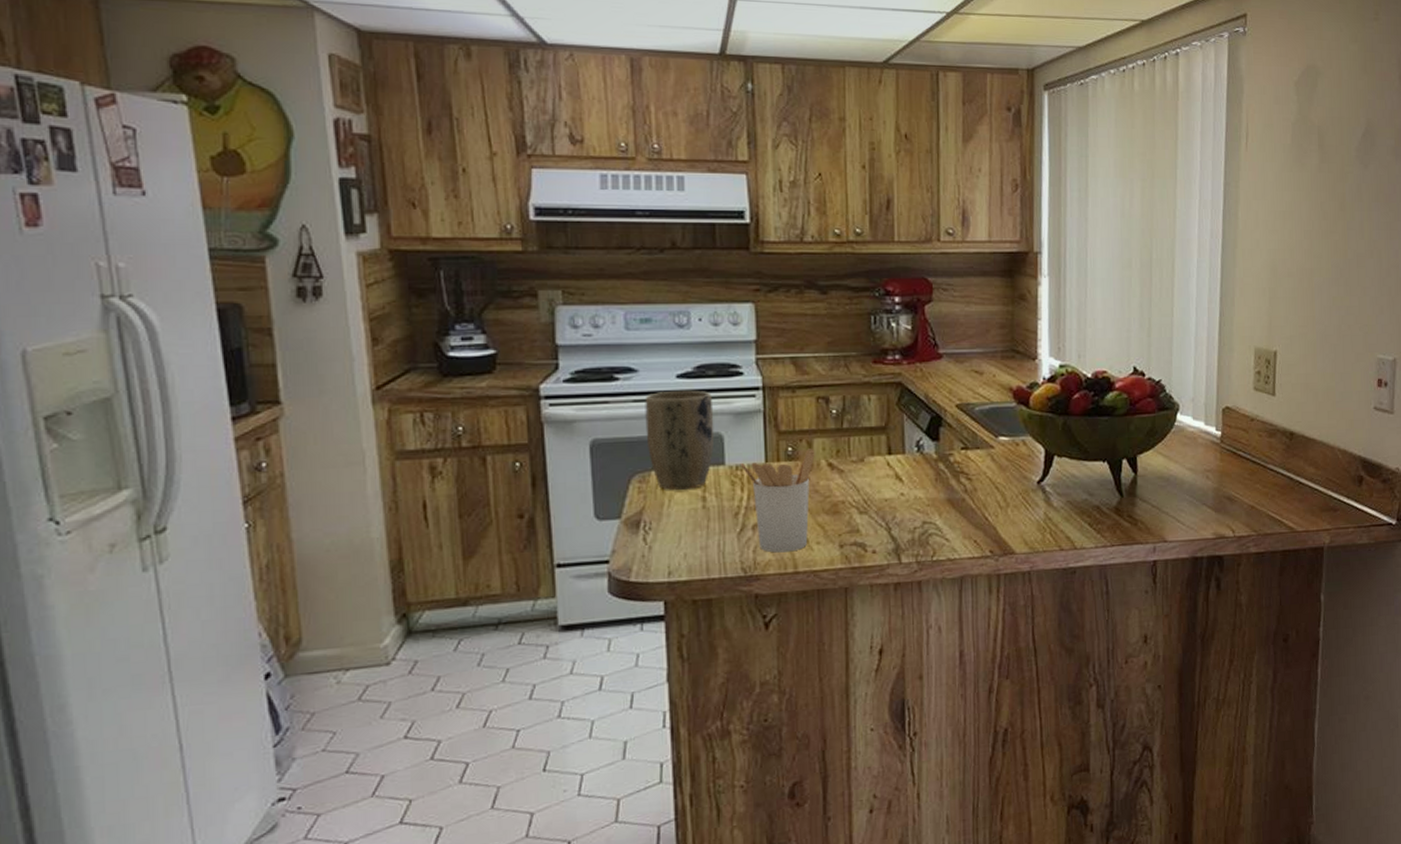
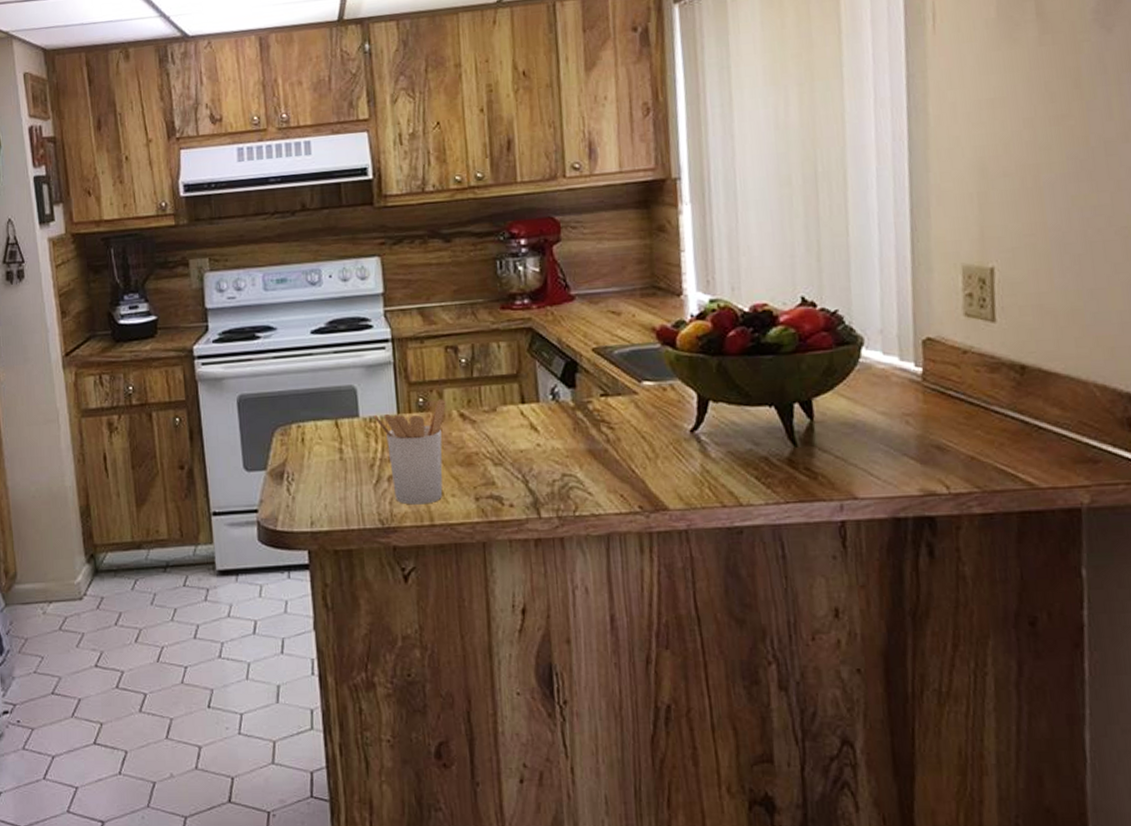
plant pot: present [645,390,714,490] -> none [283,345,348,442]

